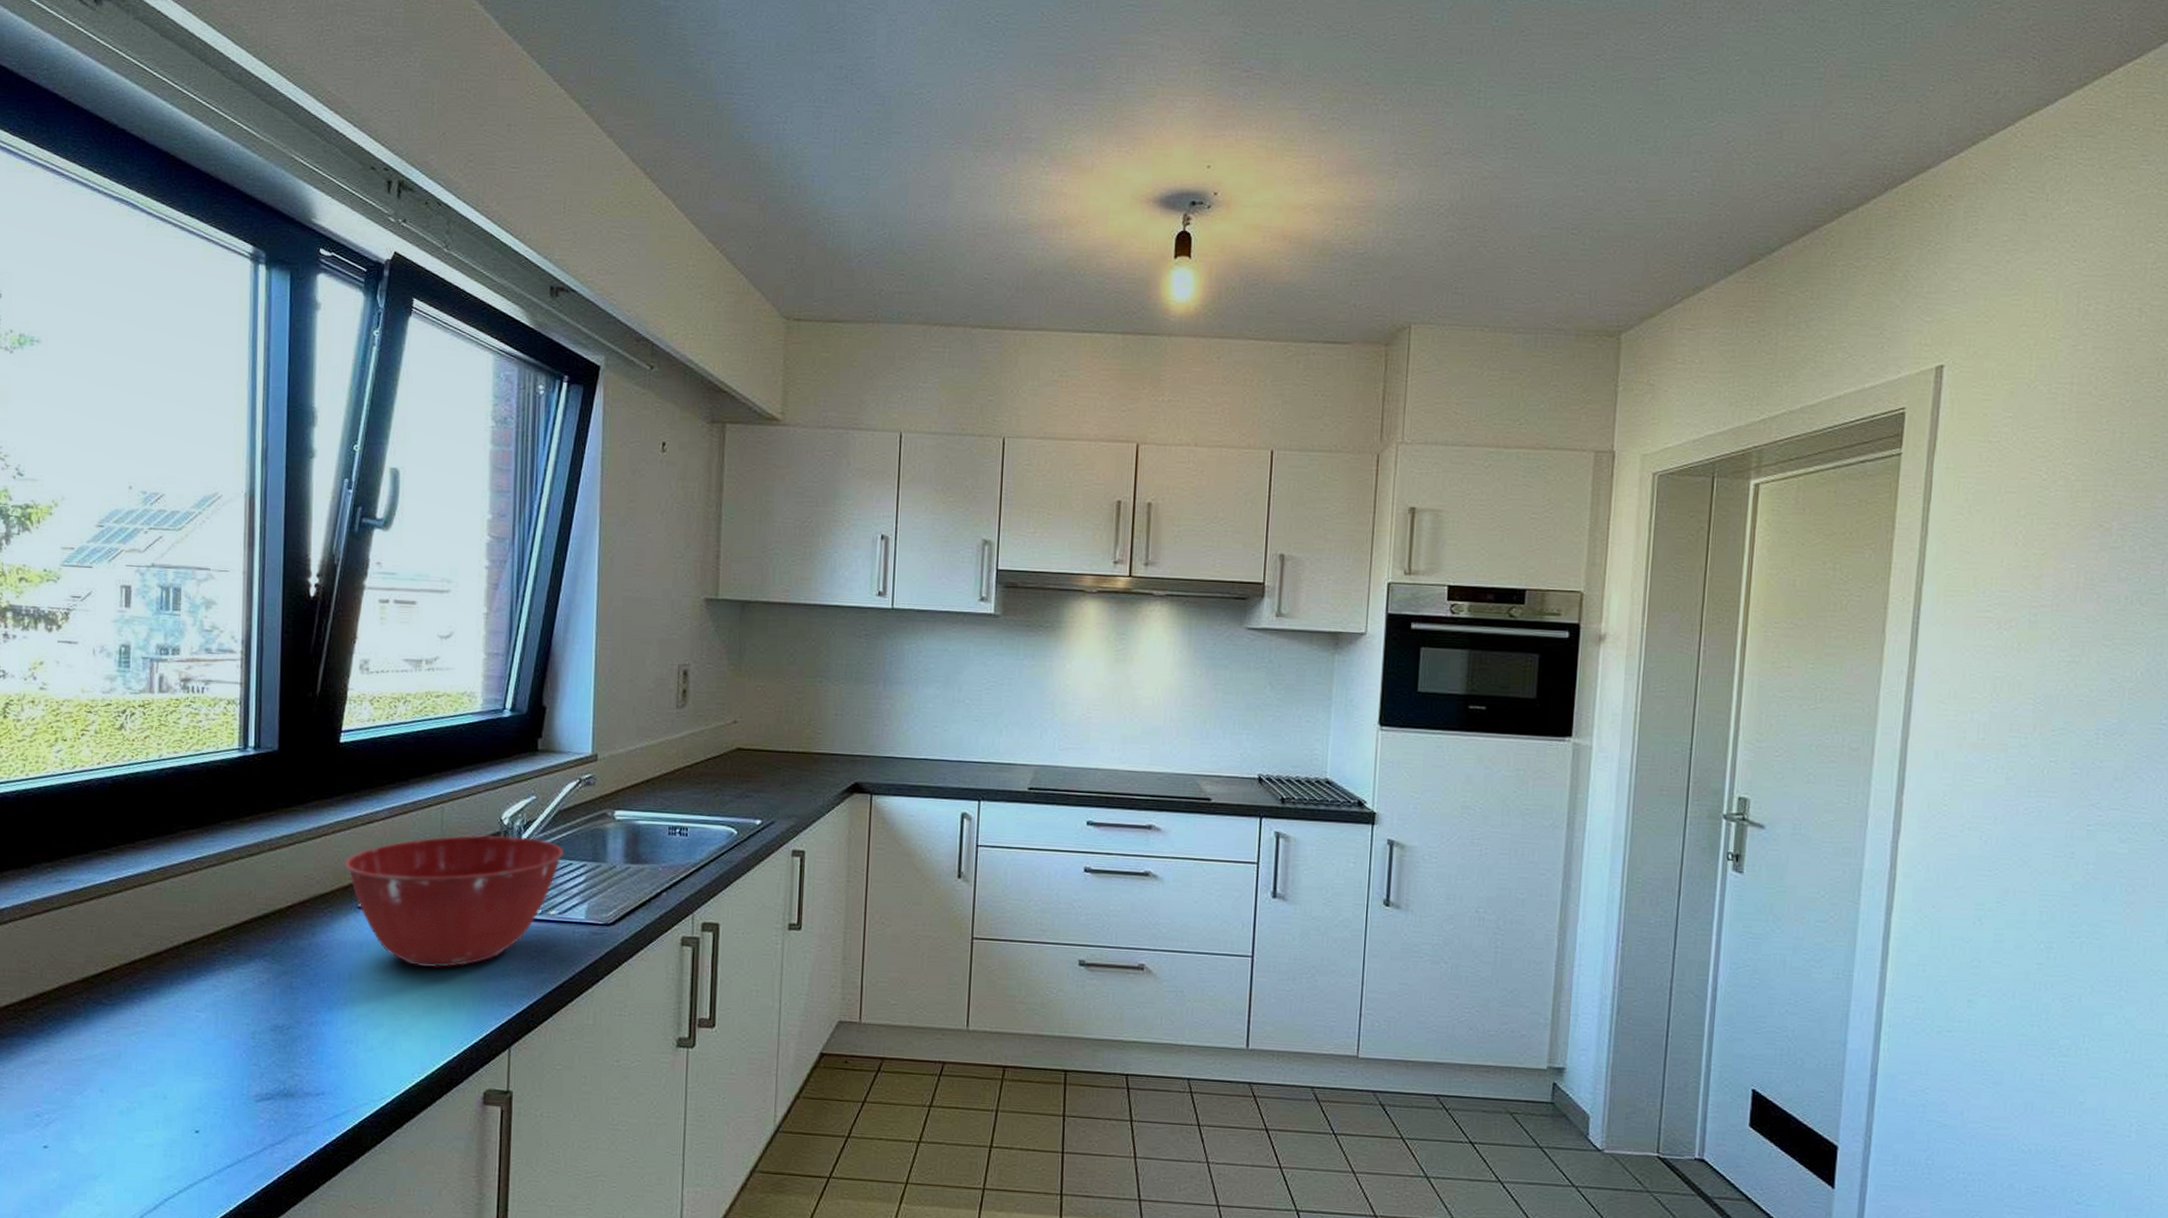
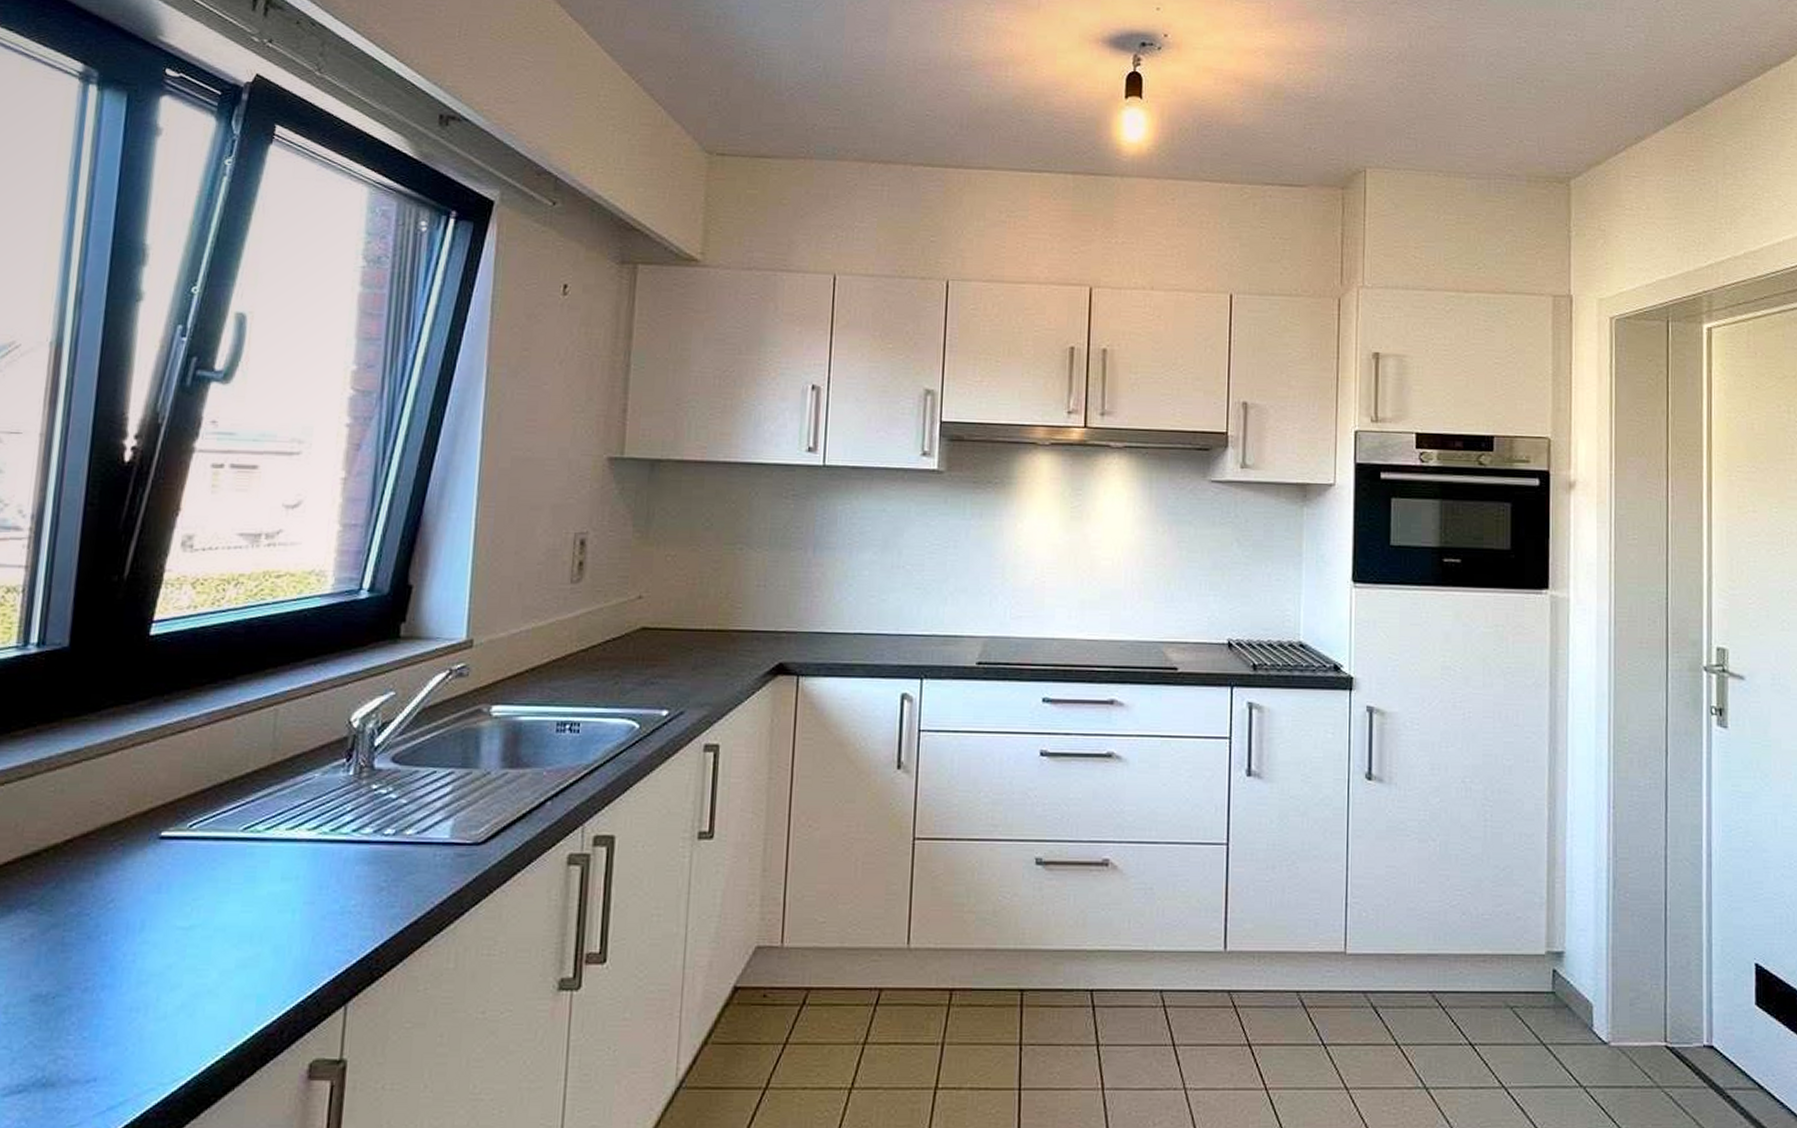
mixing bowl: present [345,835,564,968] -> none [145,740,427,909]

